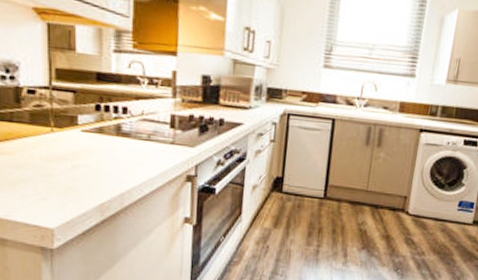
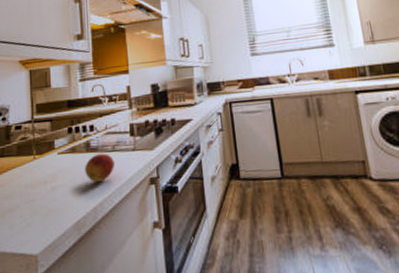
fruit: none [113,139,148,170] -> present [85,153,114,183]

